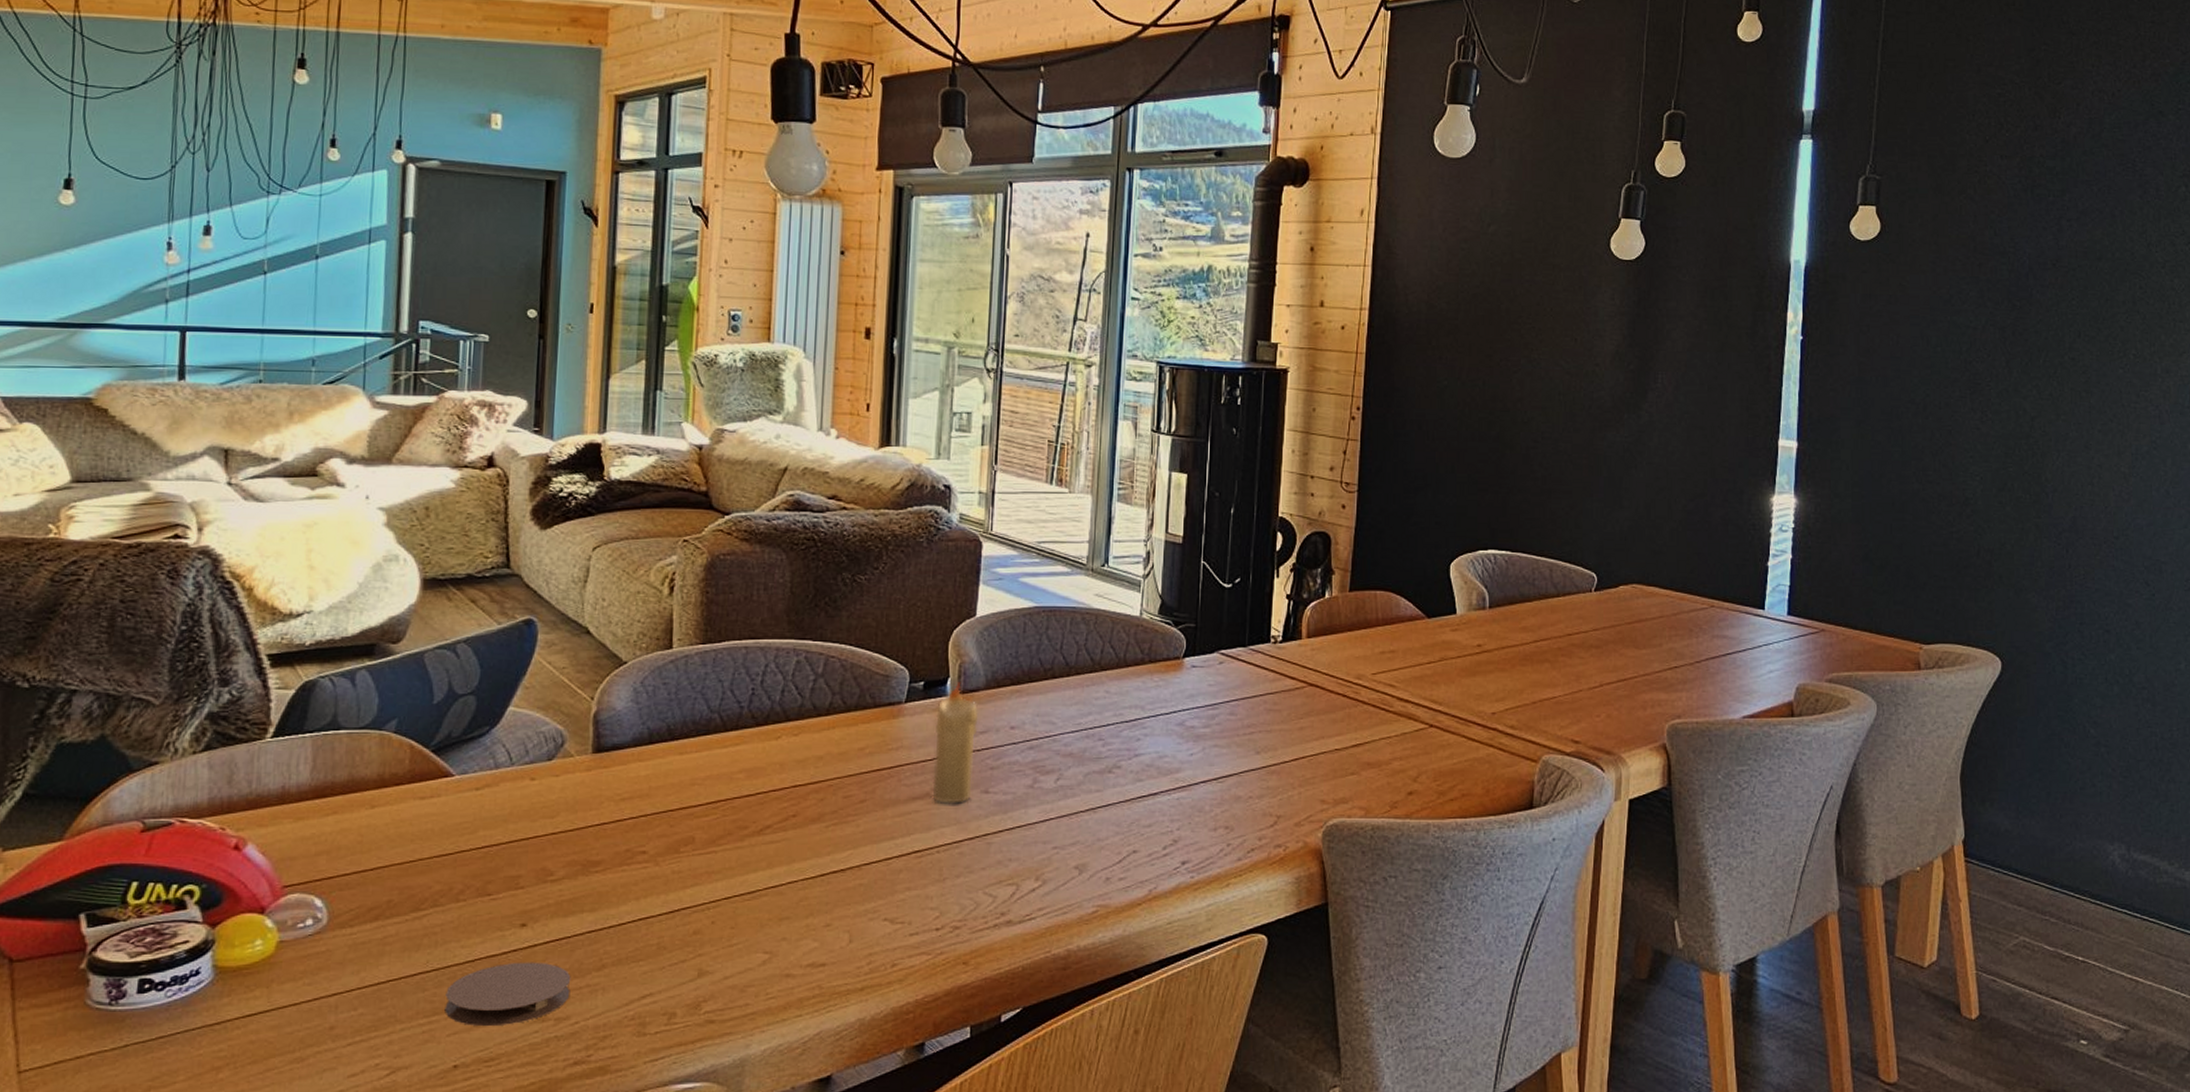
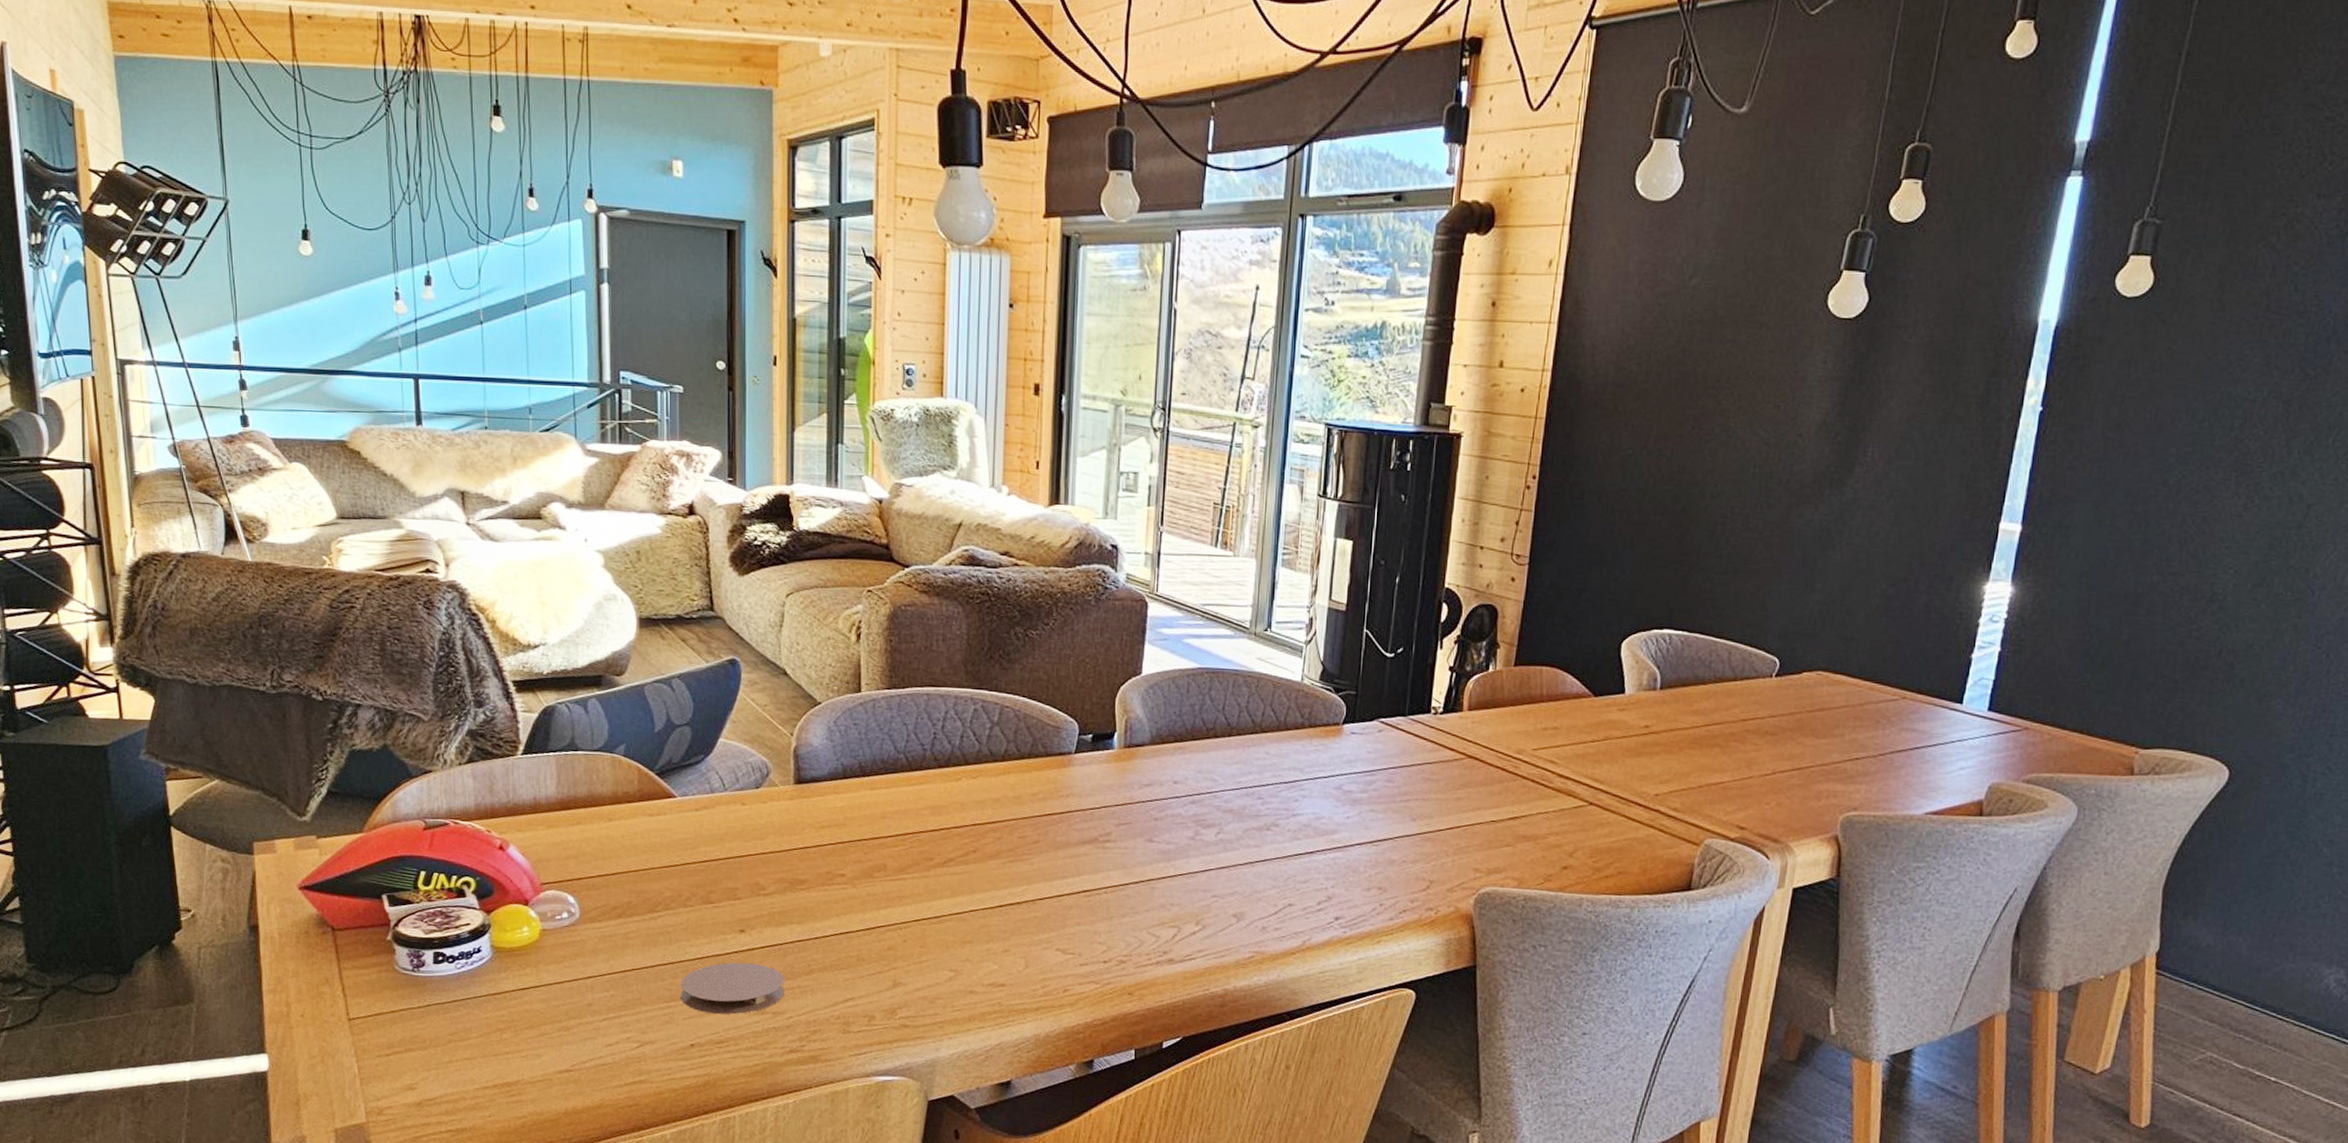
candle: present [932,682,979,804] -> none [1100,737,1144,850]

